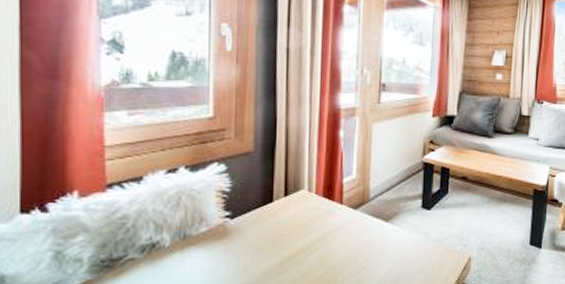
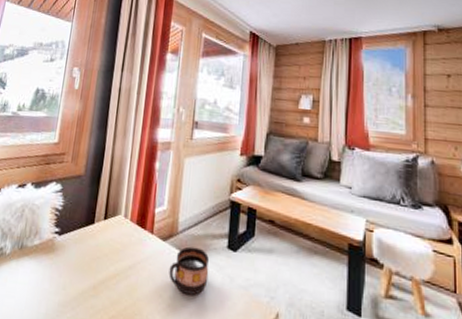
cup: none [362,211,404,255] -> present [169,246,209,295]

